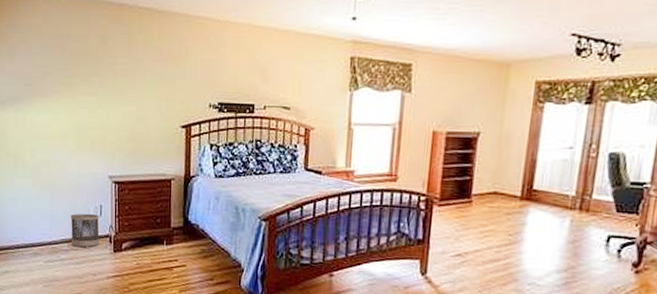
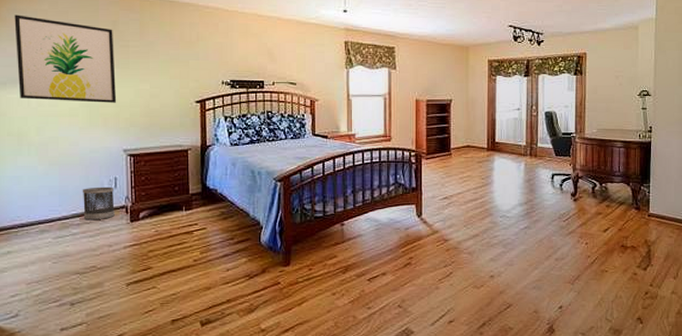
wall art: none [12,30,104,126] -> present [14,14,117,103]

